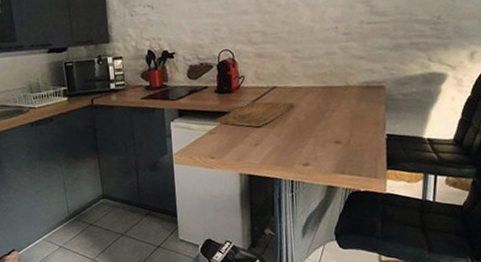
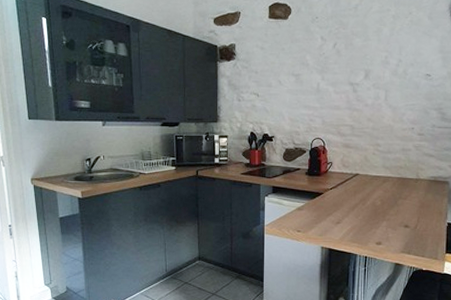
cutting board: present [215,101,295,127] -> none [304,185,373,207]

